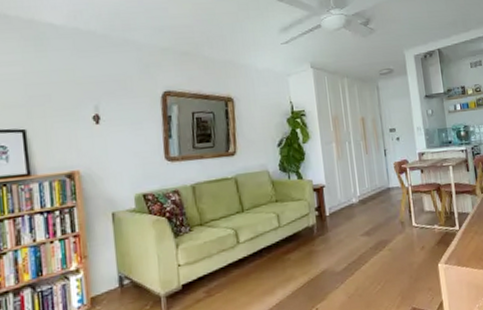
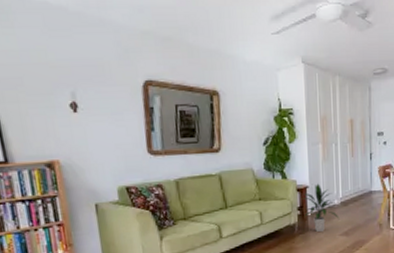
indoor plant: none [320,182,359,233] -> present [303,183,340,233]

